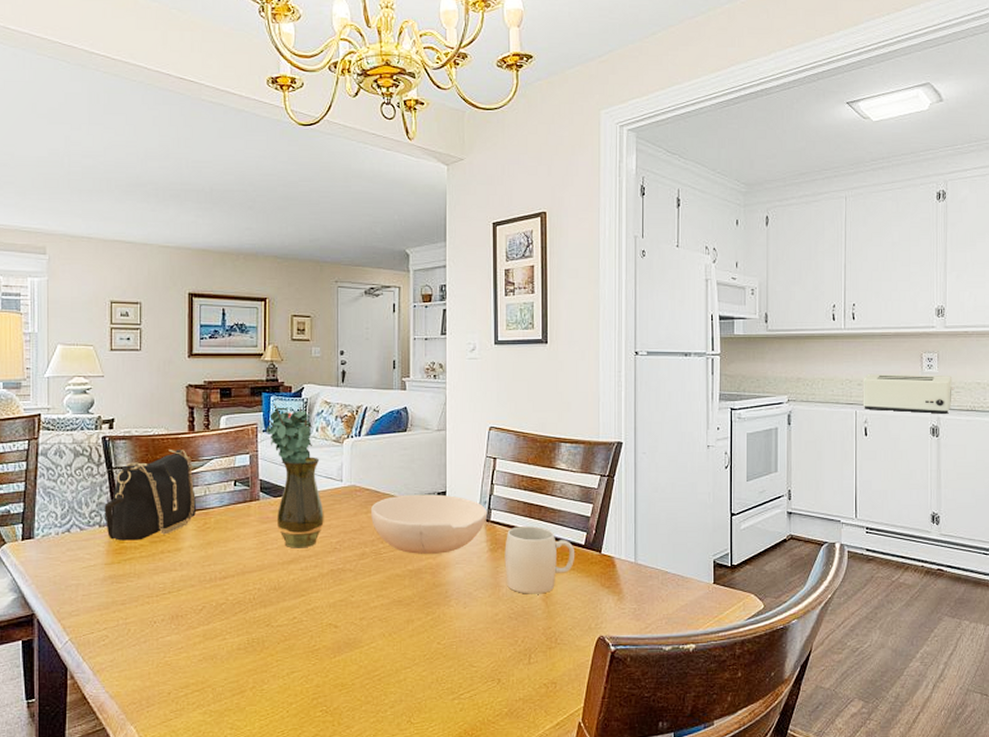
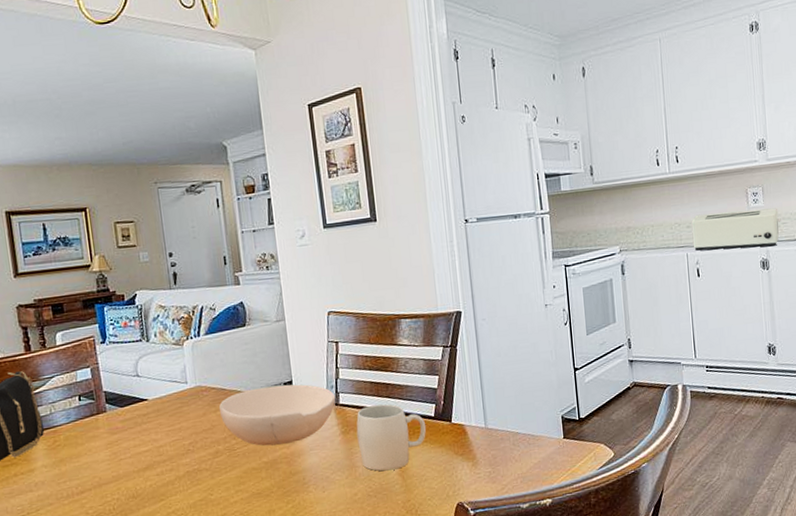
vase: present [265,403,324,548] -> none [103,313,175,455]

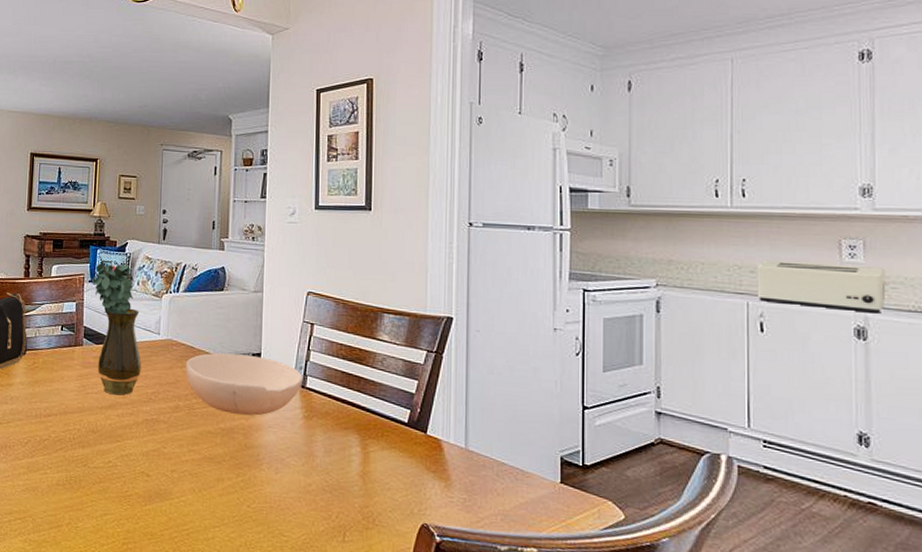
vase: none [103,313,175,455] -> present [91,256,141,396]
mug: present [356,404,427,471] -> none [319,396,397,470]

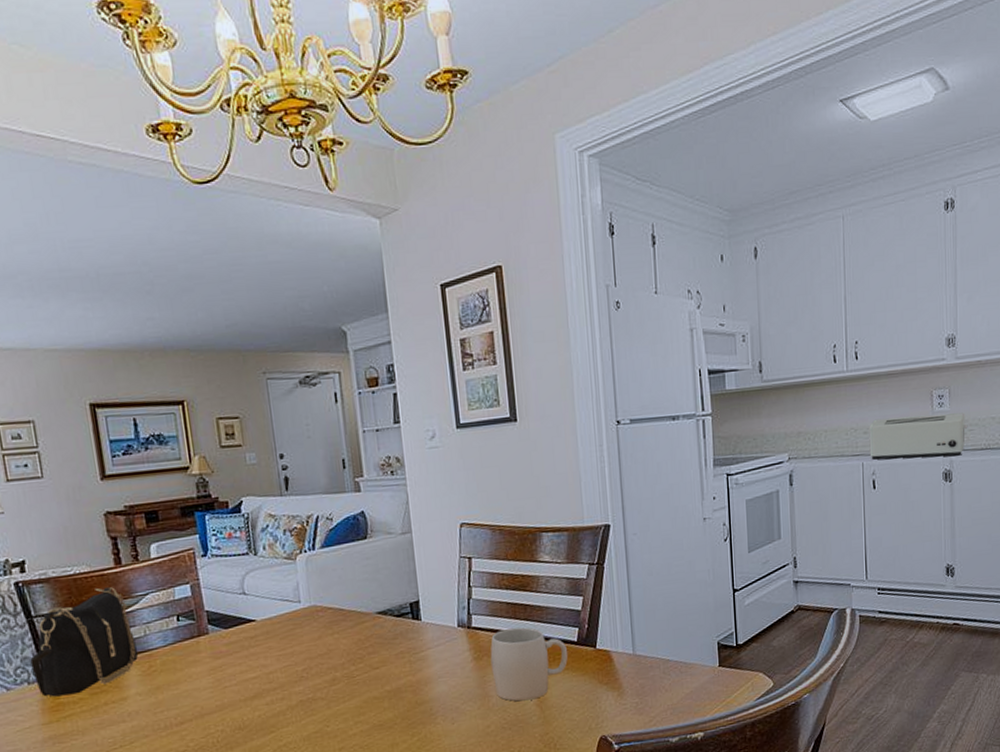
vase: present [91,256,141,396] -> none [205,522,286,682]
bowl: present [185,353,303,416] -> none [336,604,468,673]
mug: none [319,396,397,470] -> present [490,627,569,702]

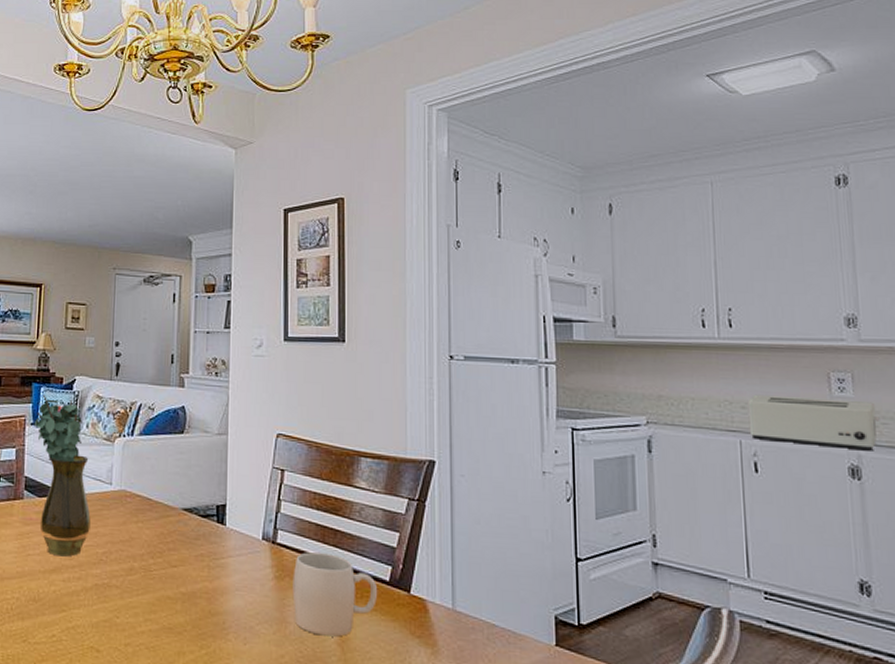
vase: none [205,522,286,682] -> present [33,394,91,557]

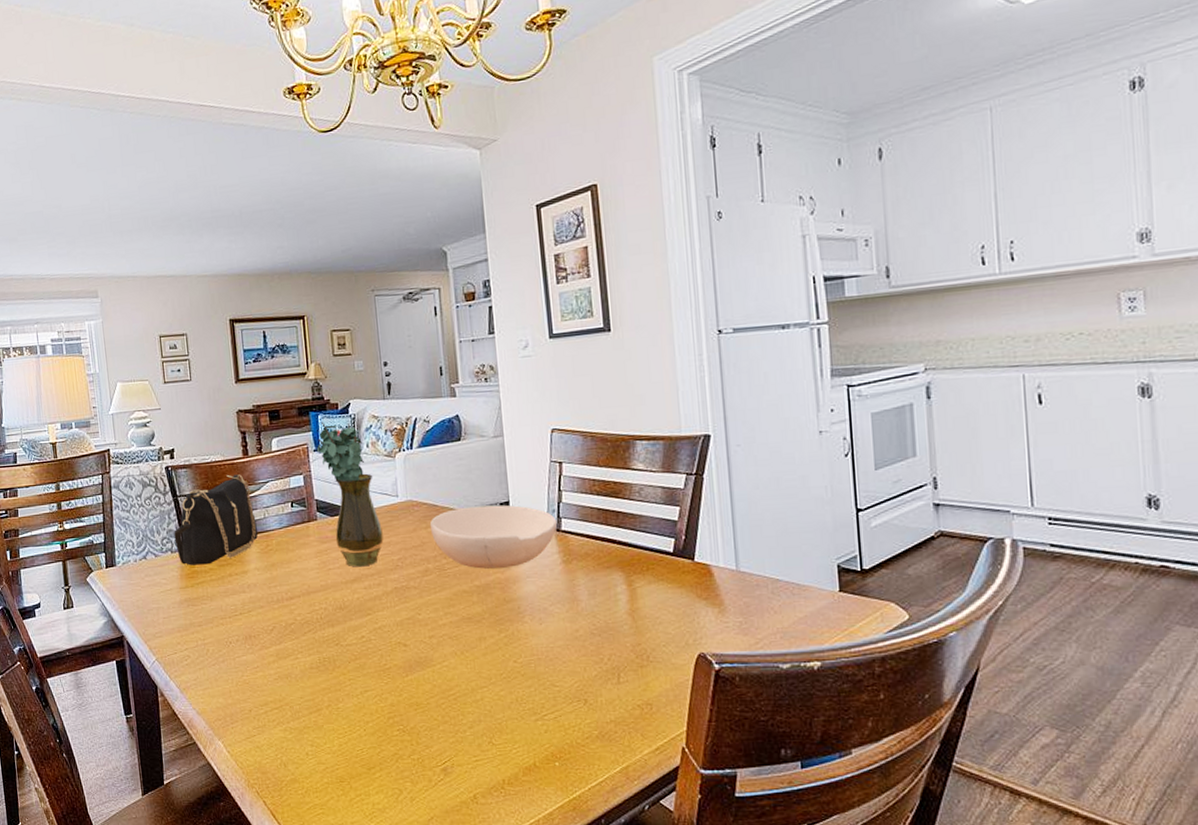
bowl: none [140,505,274,577] -> present [429,505,558,569]
mug: present [292,552,378,637] -> none [579,534,663,608]
toaster: present [747,394,880,451] -> none [1031,317,1174,371]

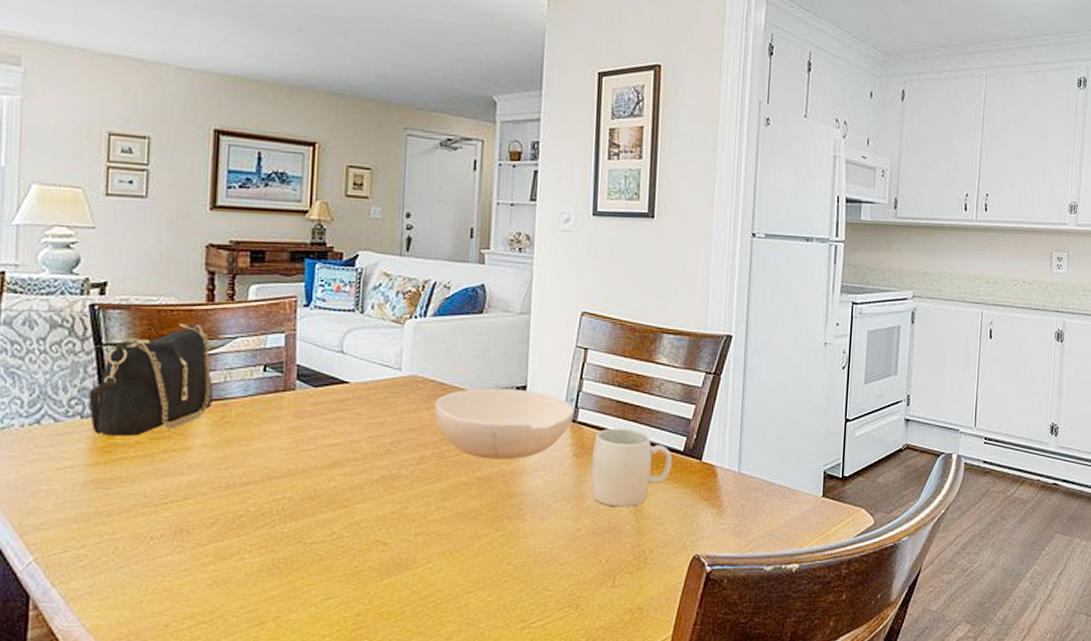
vase: present [316,421,384,567] -> none [307,272,377,450]
mug: none [579,534,663,608] -> present [591,429,673,507]

